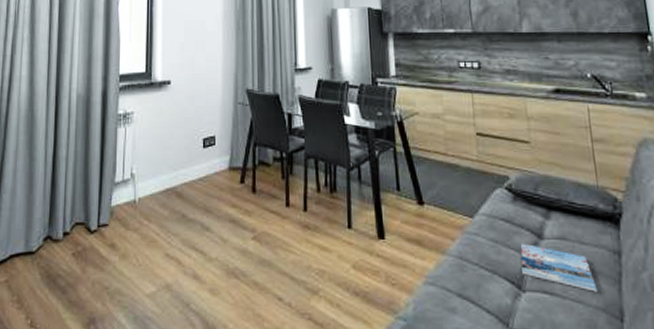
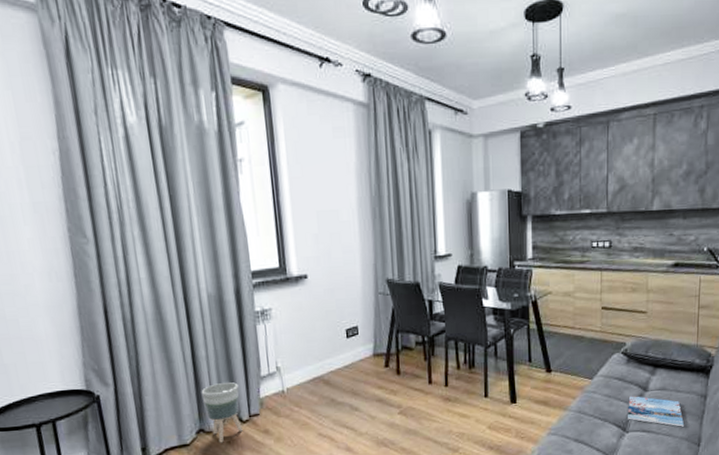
planter: none [55,187,92,254] -> present [201,382,243,443]

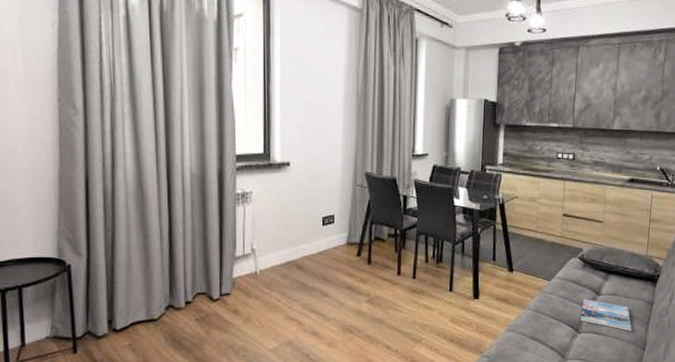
planter: present [201,382,243,443] -> none [174,261,213,320]

